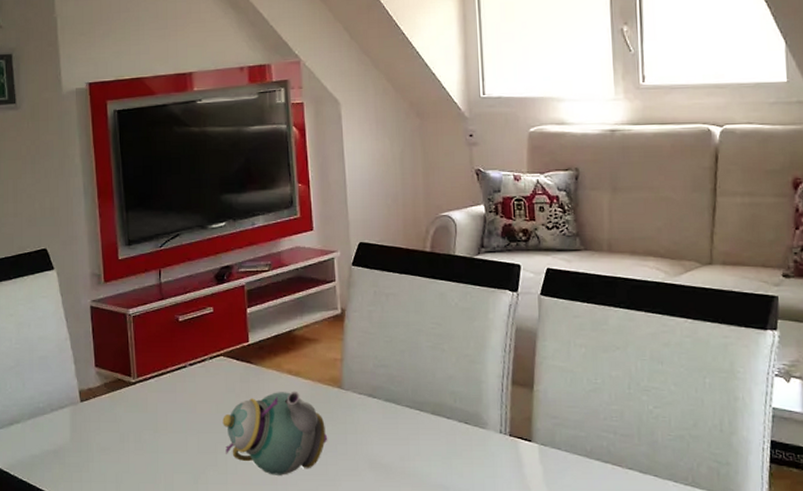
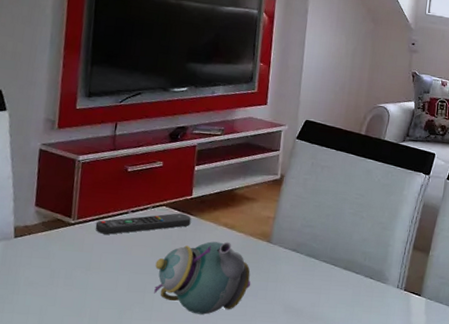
remote control: none [156,363,252,392] -> present [95,213,191,235]

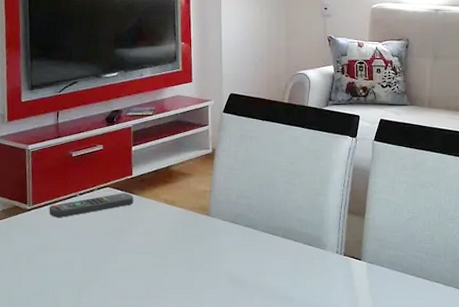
teapot: present [154,241,251,315] -> none [106,217,196,289]

